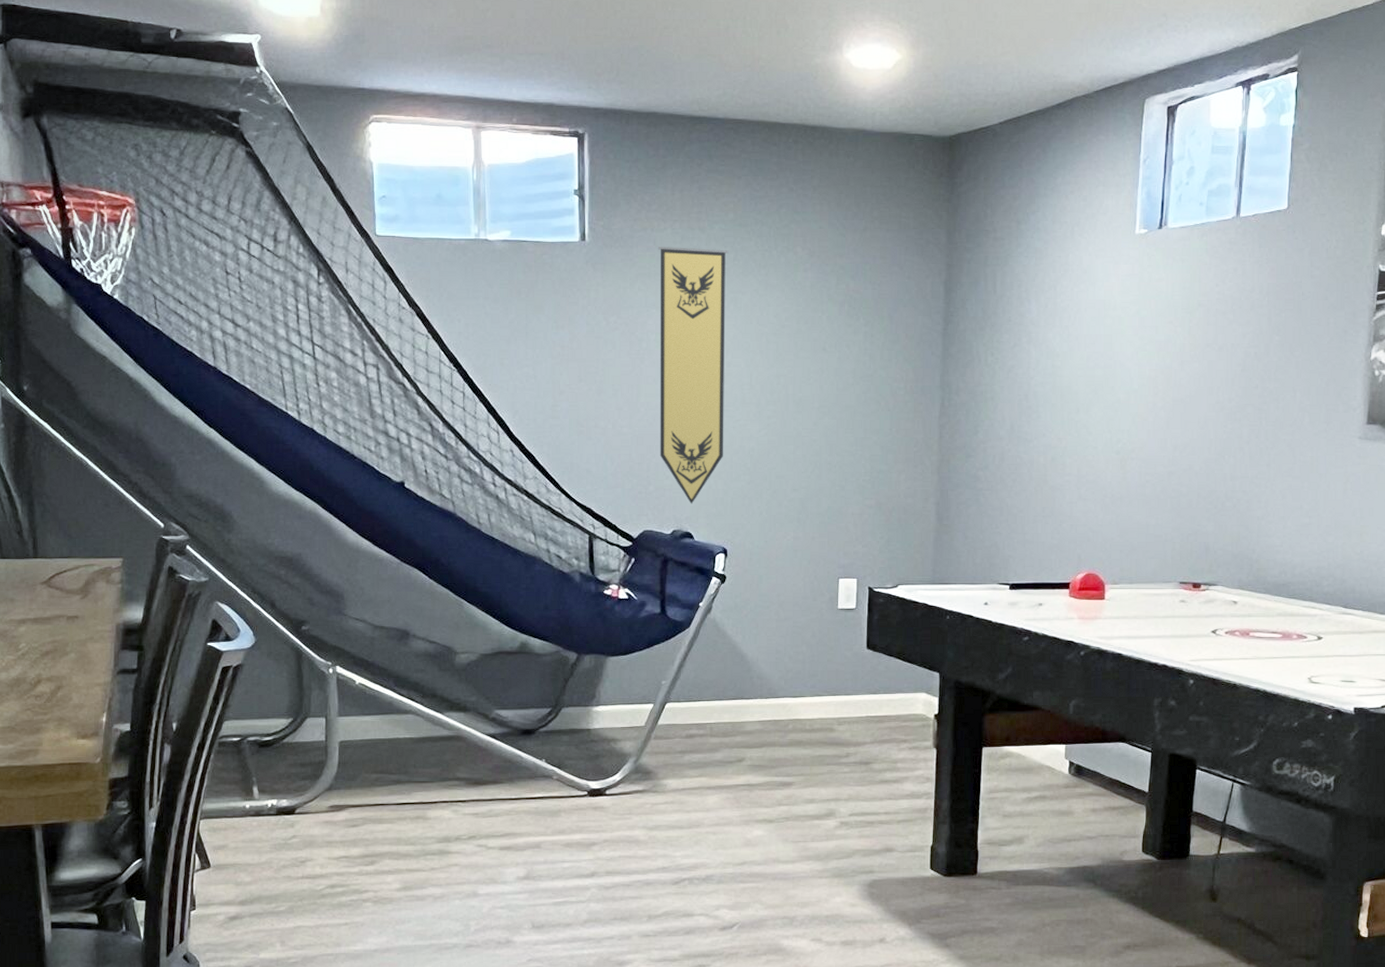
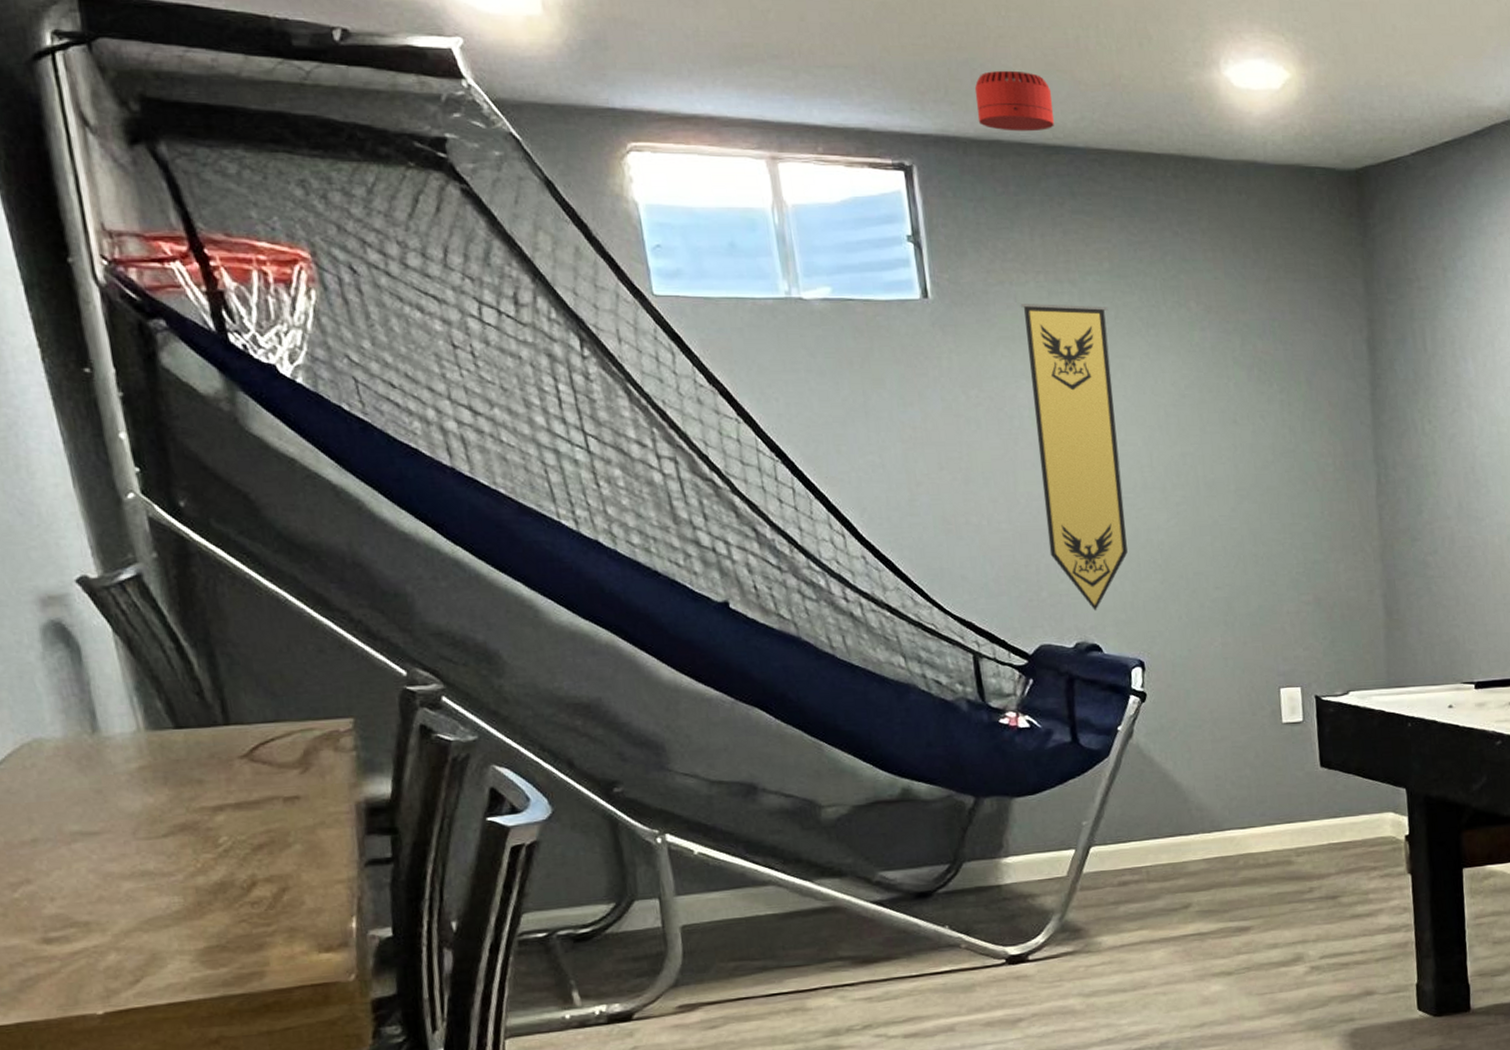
smoke detector: none [640,55,702,105] -> present [974,70,1054,132]

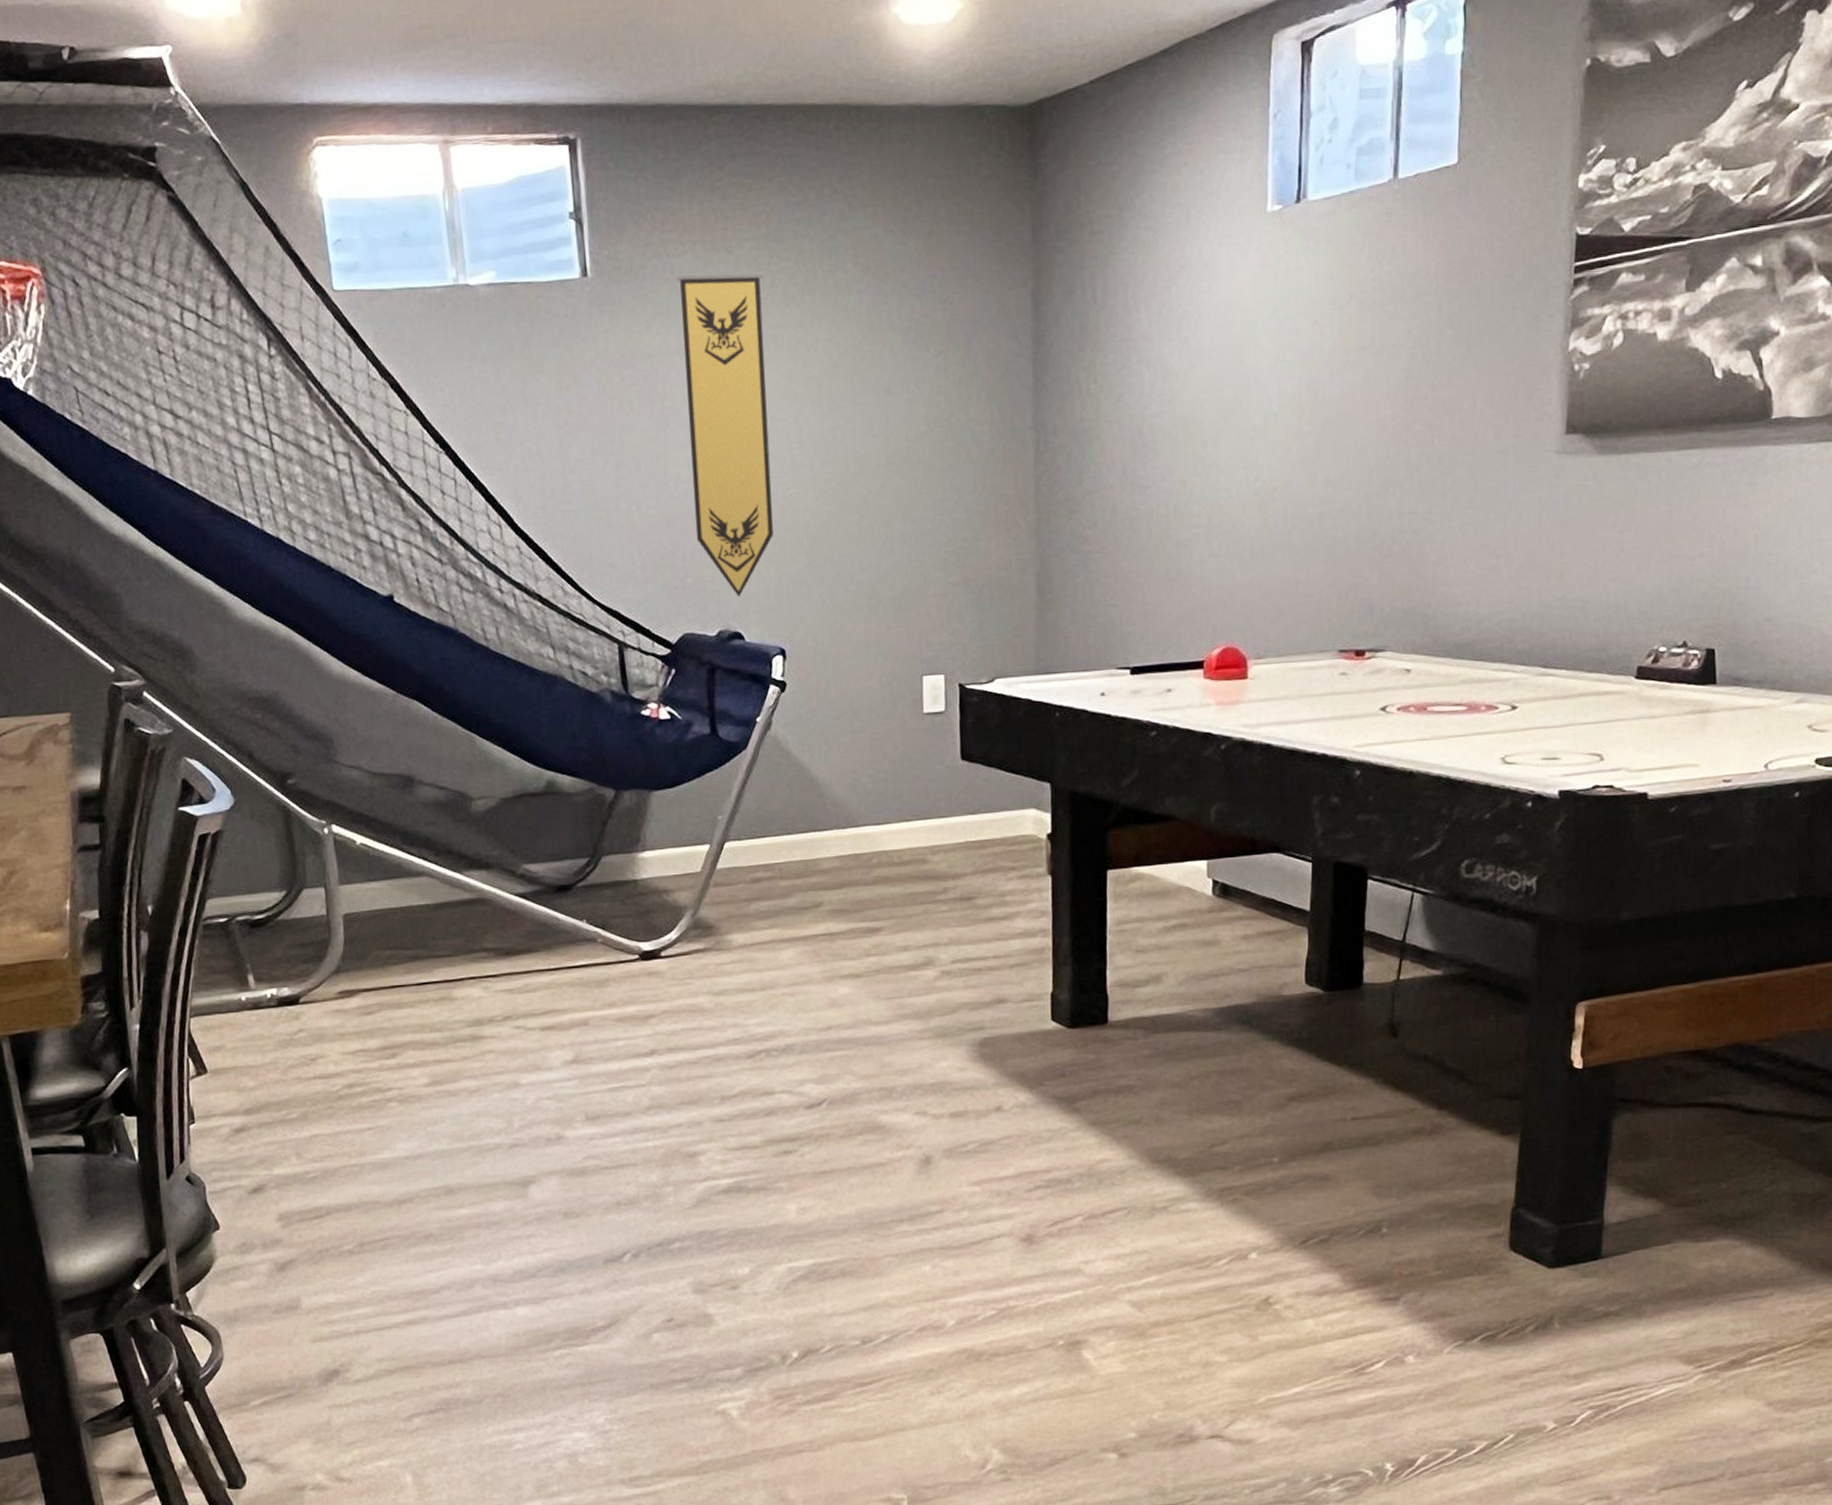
smoke detector: present [974,70,1054,132] -> none [639,28,717,94]

